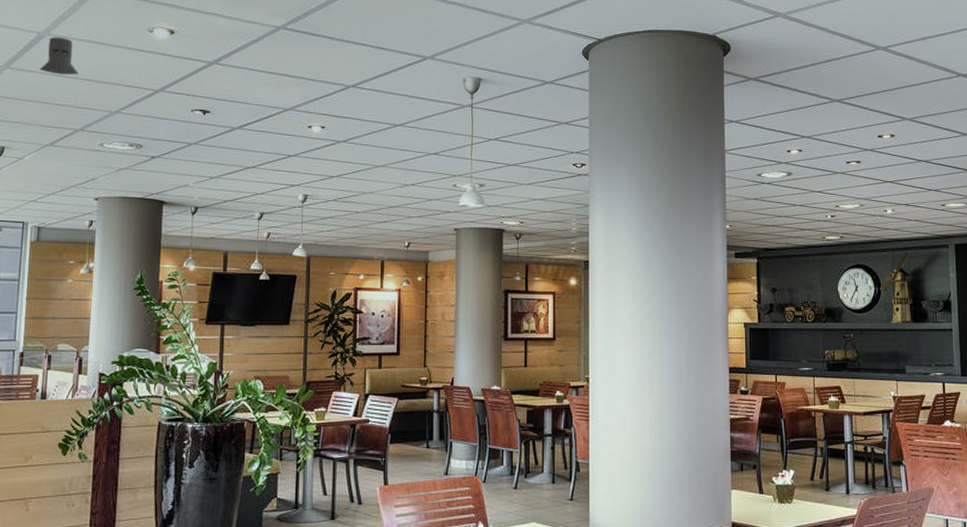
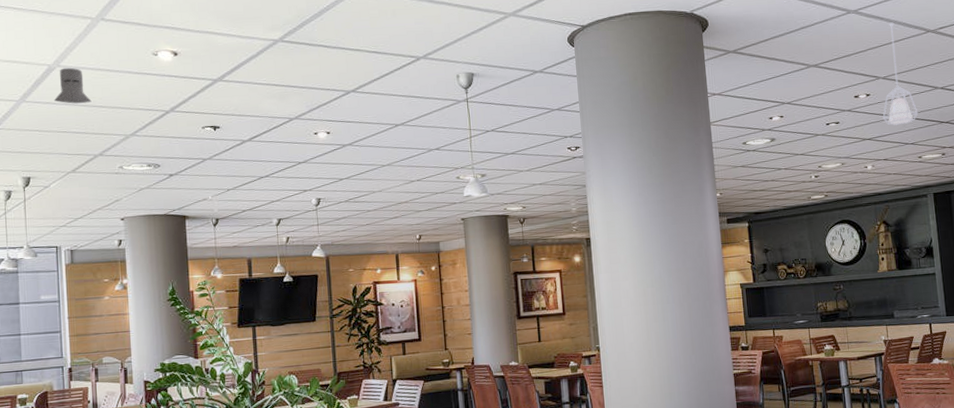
pendant lamp: none [906,63,944,170] -> present [882,22,919,126]

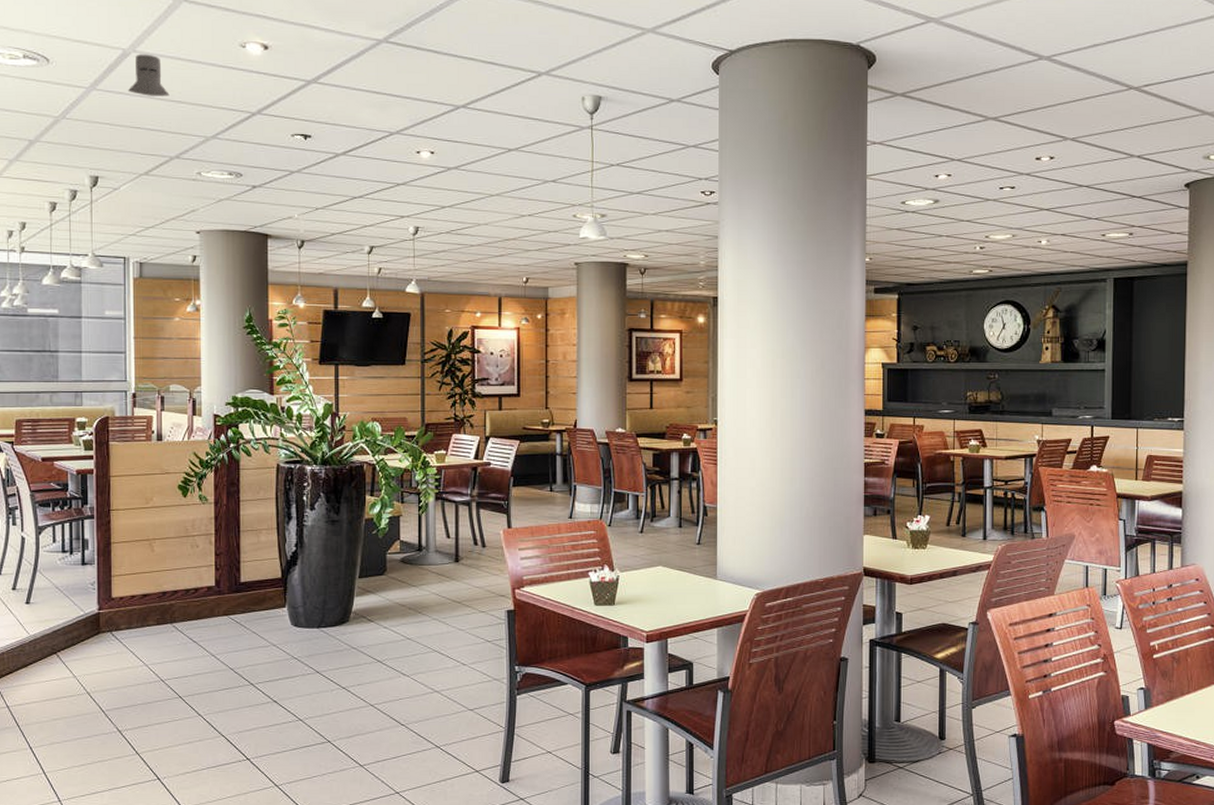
pendant lamp: present [882,22,919,126] -> none [1065,74,1108,196]

